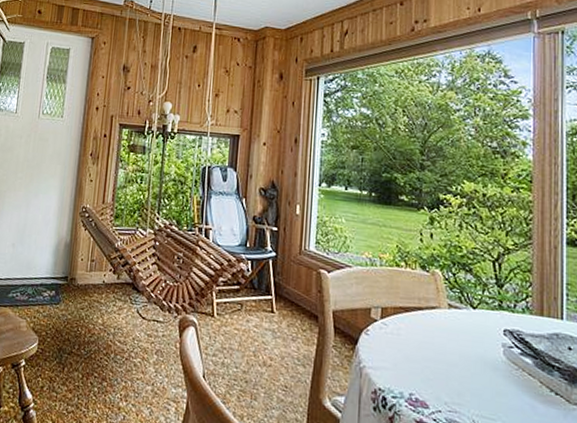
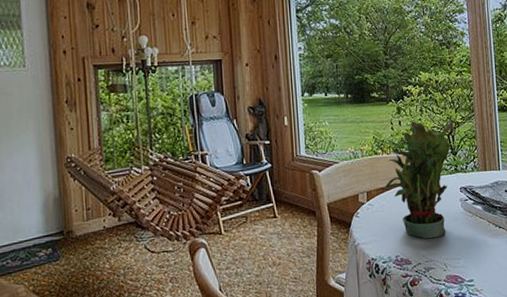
potted plant: none [399,236,502,385] -> present [381,120,454,239]

